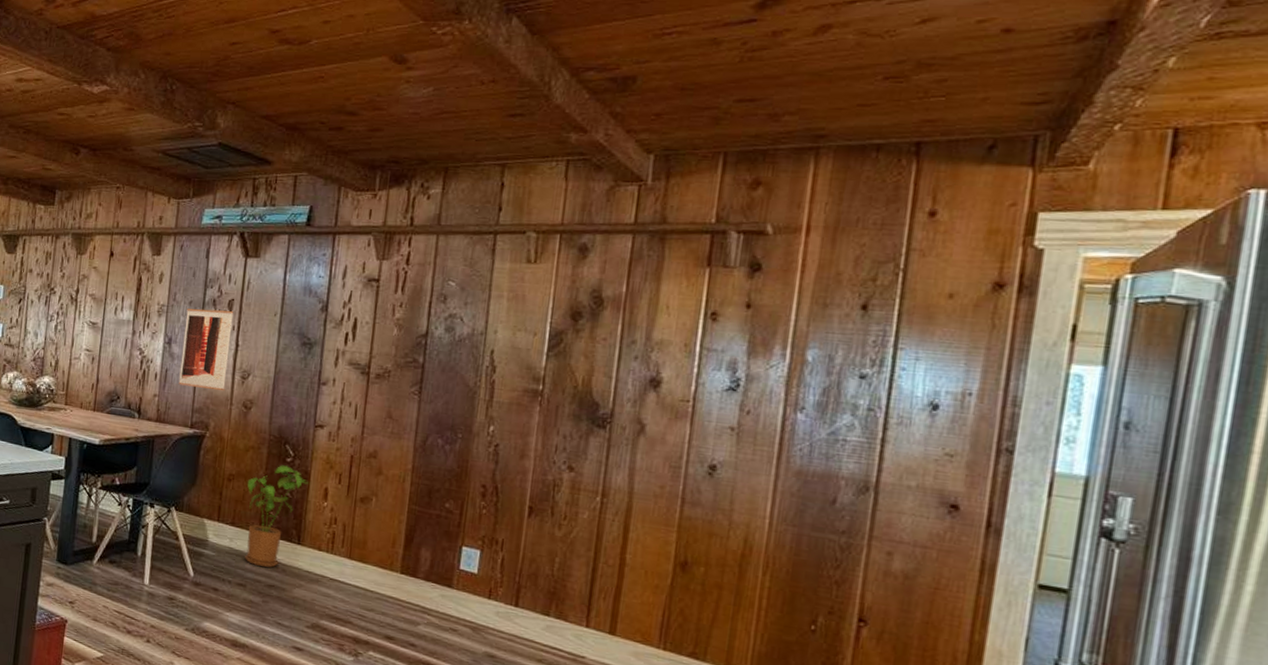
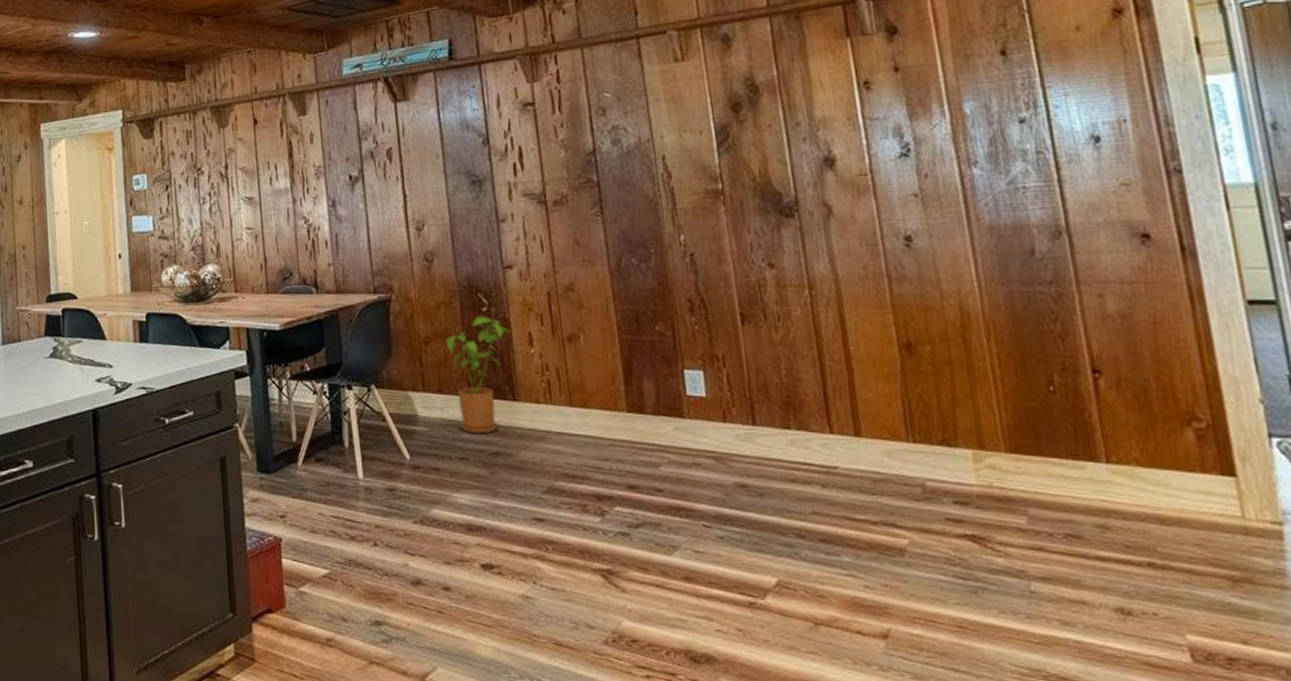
wall art: present [178,308,234,392] -> none [345,161,402,249]

